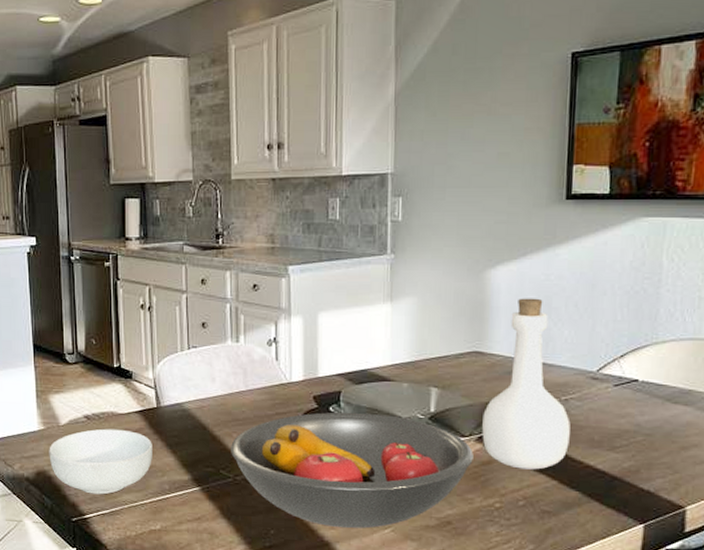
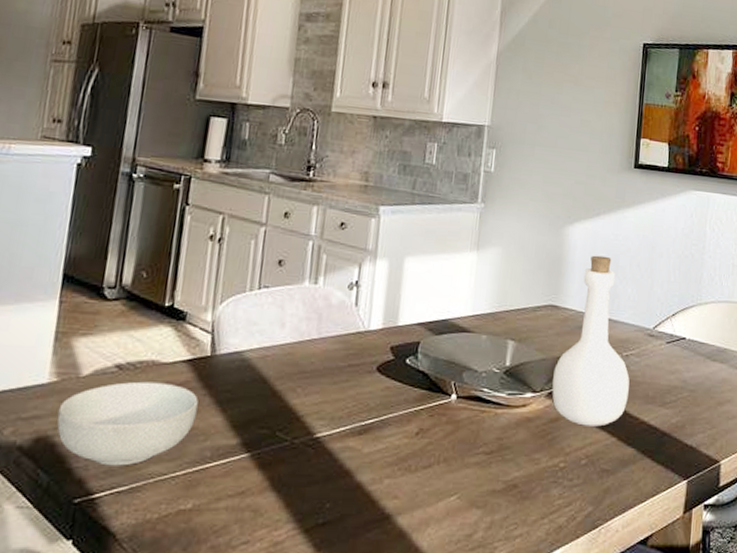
fruit bowl: present [231,412,474,529] -> none [292,364,543,497]

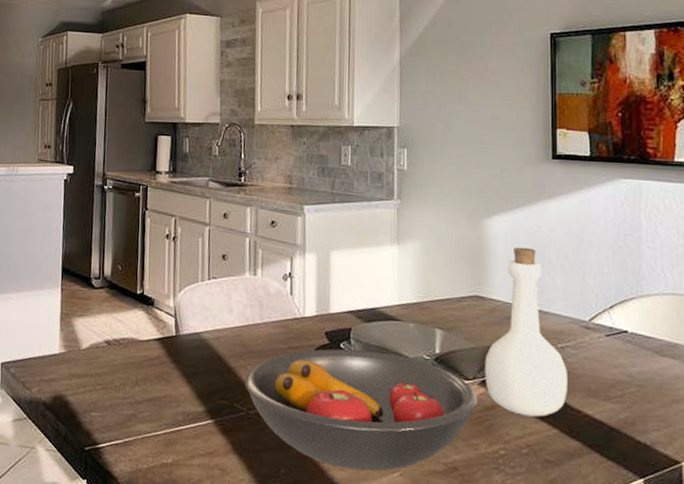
cereal bowl: present [57,381,199,466] -> none [67,355,169,423]
fruit bowl: none [292,364,543,497] -> present [245,349,477,471]

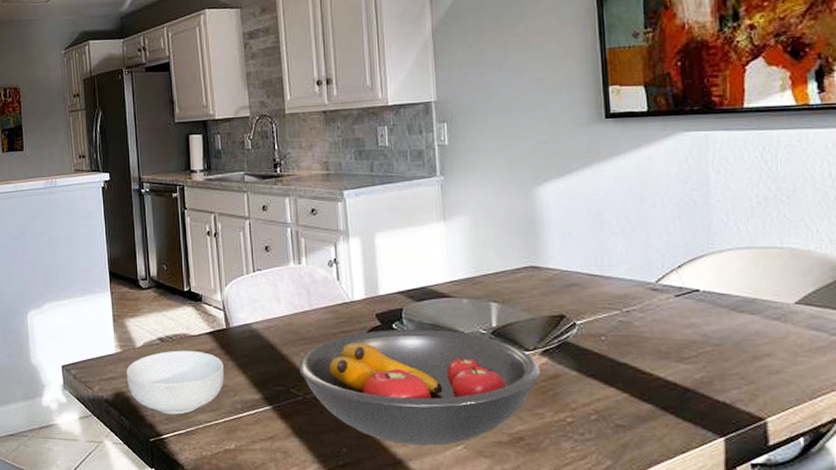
cereal bowl: none [67,355,169,423] -> present [126,350,224,415]
bottle: present [485,247,567,417] -> none [545,213,636,383]

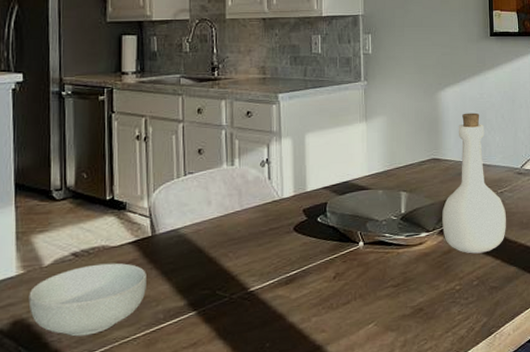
fruit bowl: present [299,329,540,446] -> none [227,220,437,331]
bottle: none [545,213,636,383] -> present [442,112,506,254]

